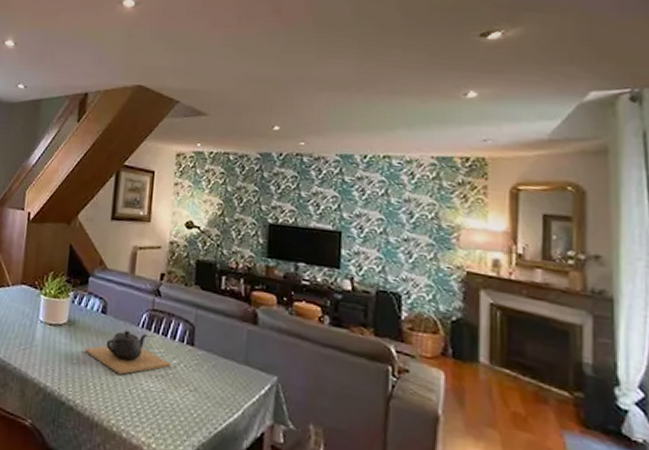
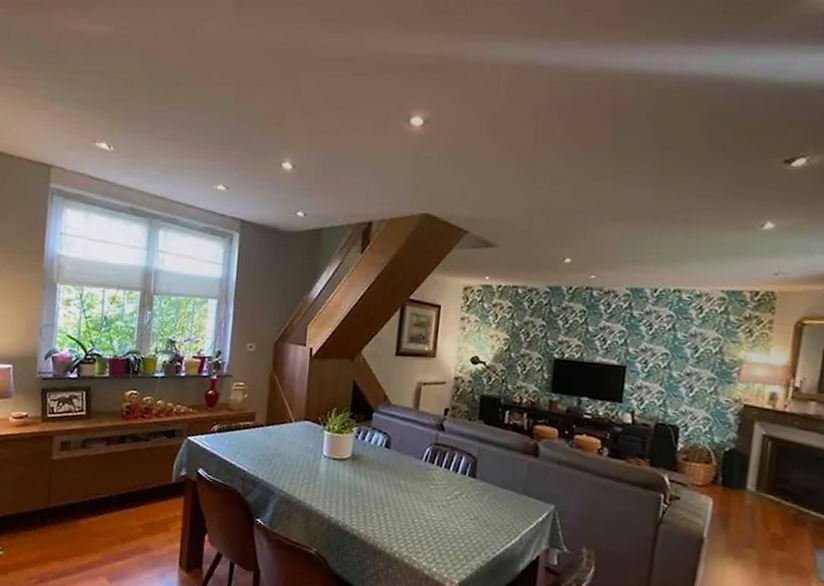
teapot: present [84,329,171,375] -> none [368,463,452,505]

